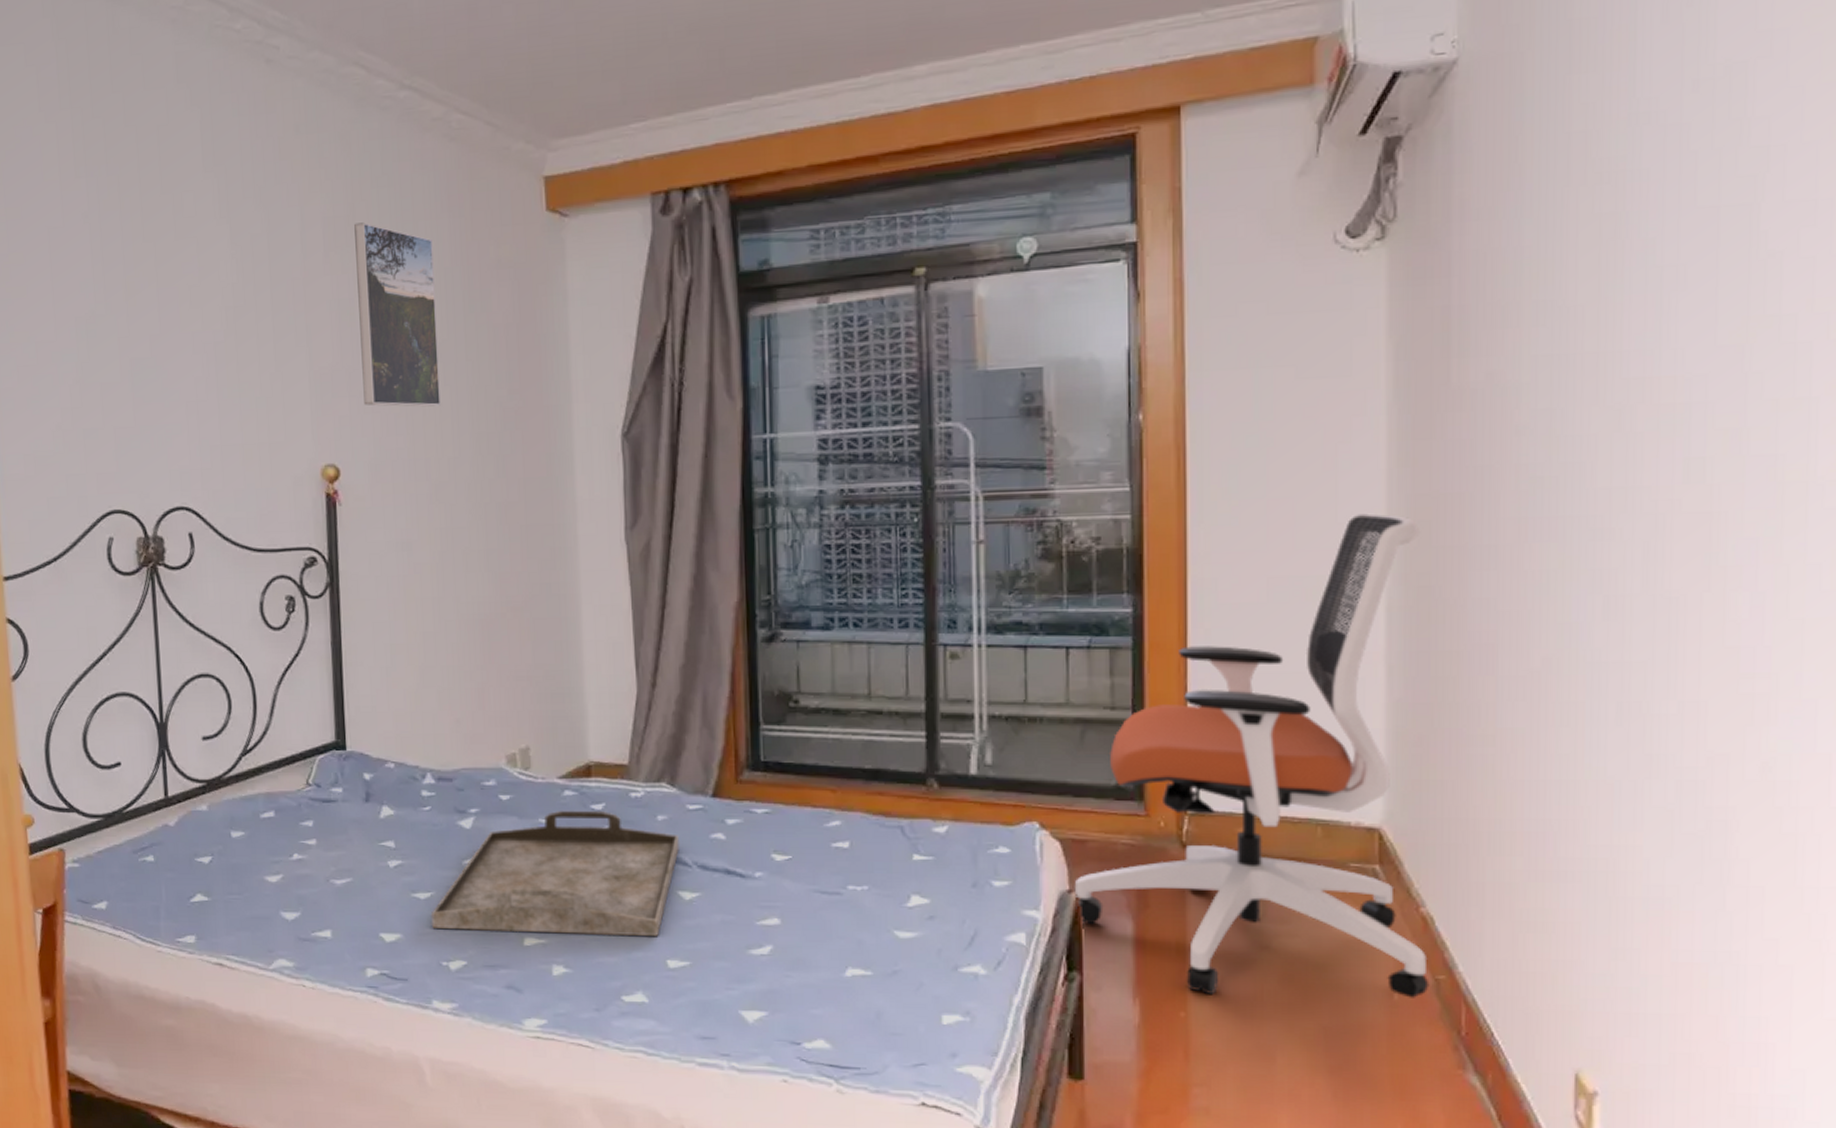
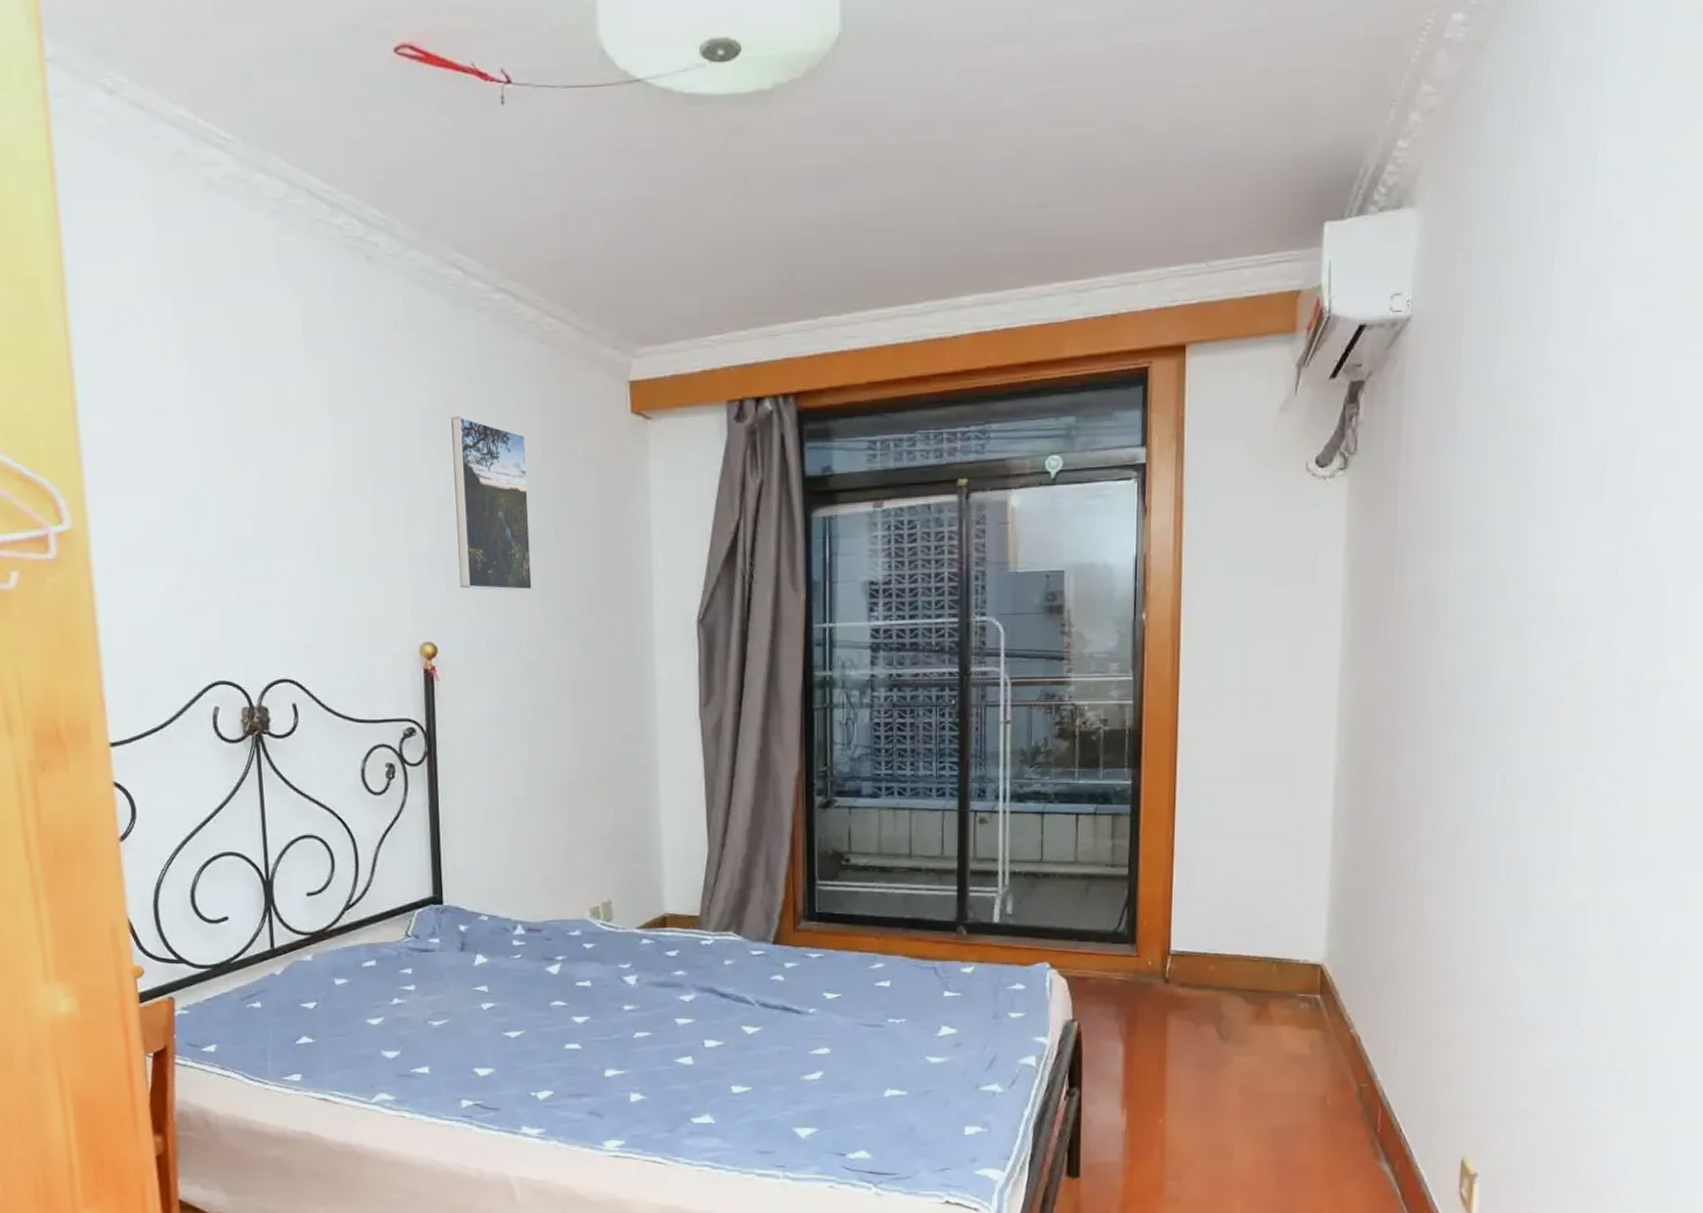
serving tray: present [431,810,679,936] -> none [521,956,743,1065]
office chair: present [1074,513,1430,998] -> none [1076,702,1364,1105]

